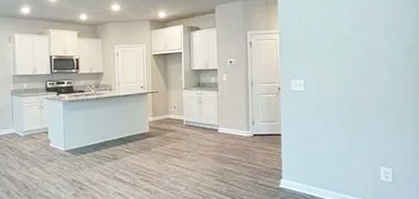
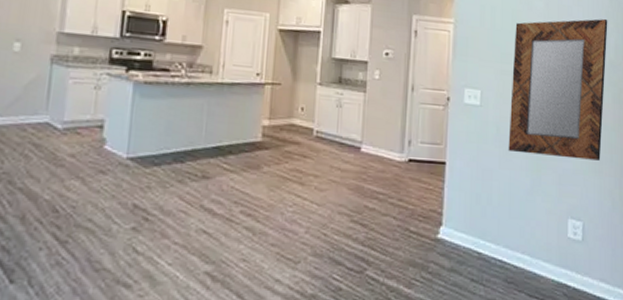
home mirror: none [327,13,405,123] -> present [508,18,608,161]

